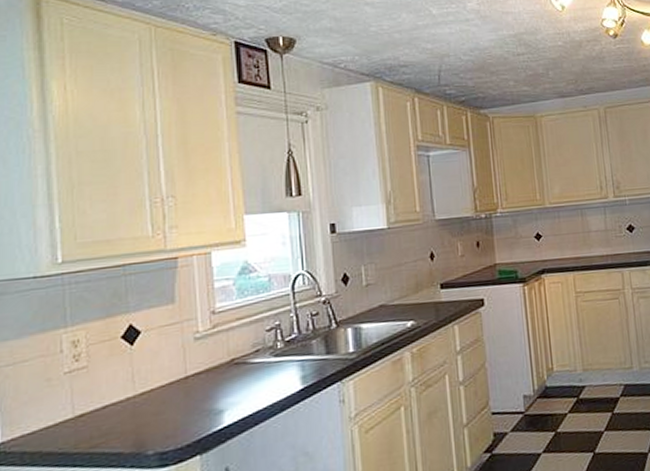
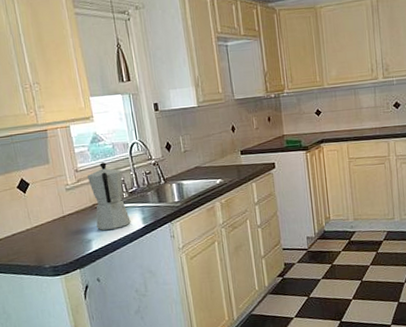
moka pot: none [227,300,284,396] -> present [87,162,131,231]

